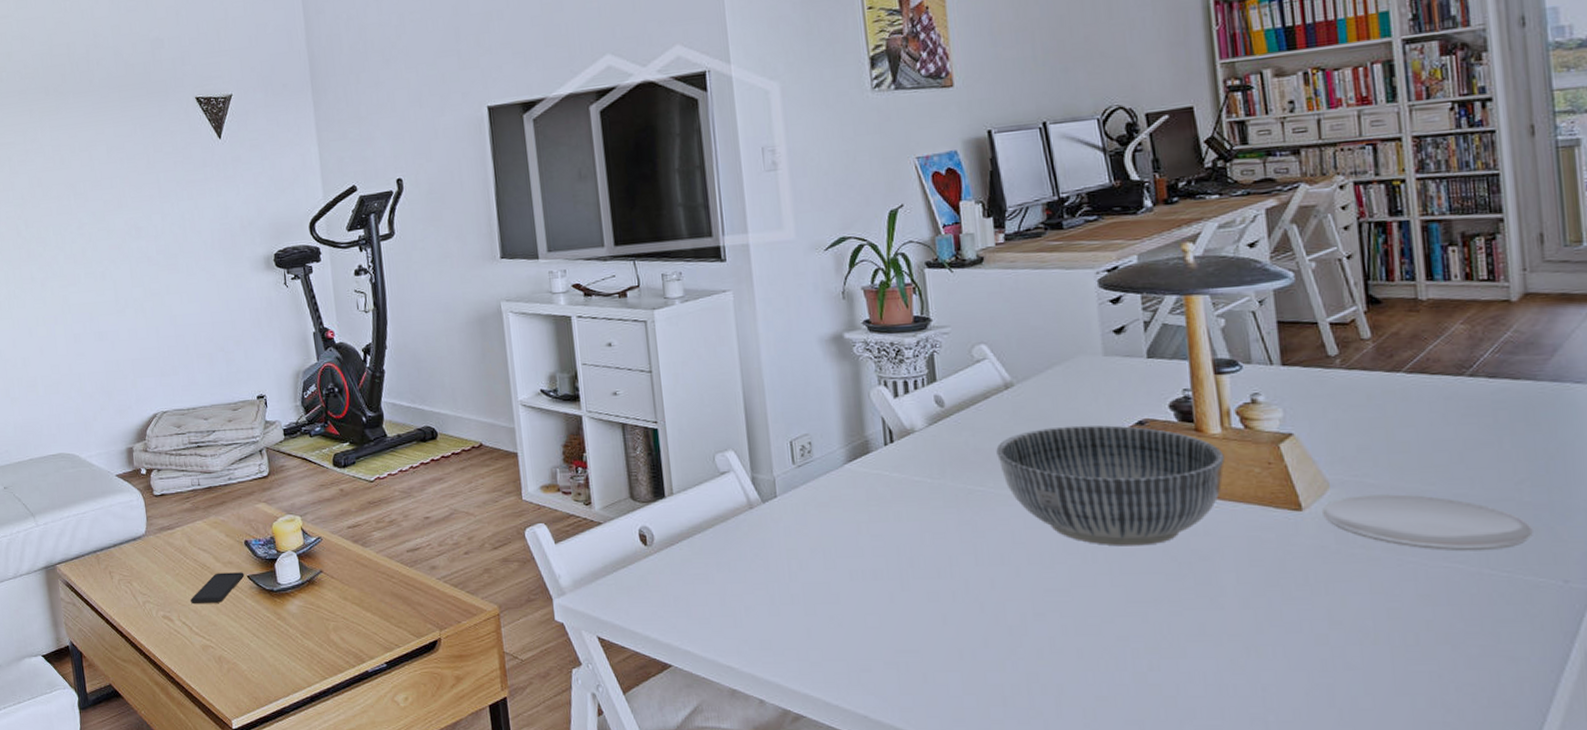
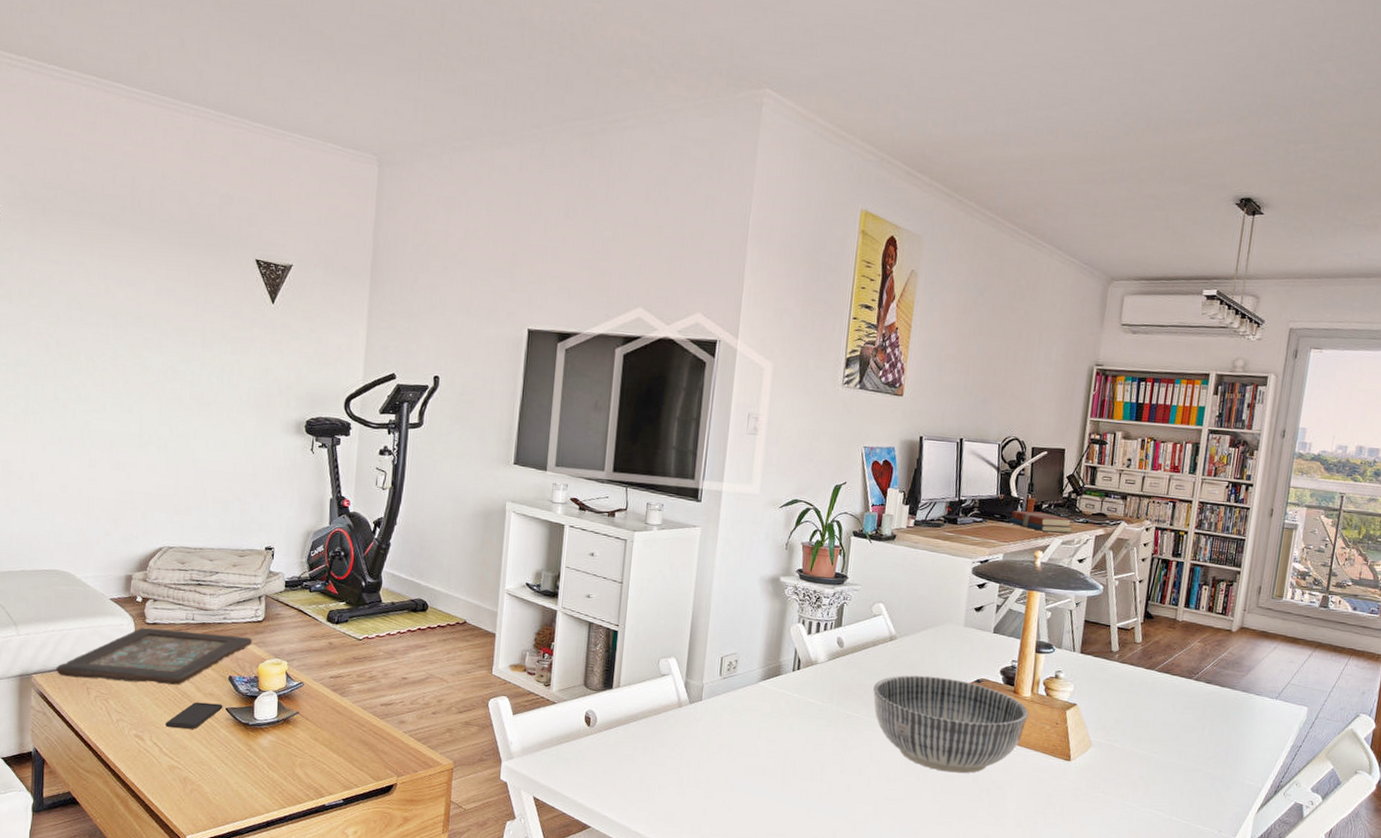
decorative tray: none [77,495,261,563] -> present [56,627,252,685]
books: none [1134,192,1229,218] -> present [1008,510,1073,533]
plate: present [1322,494,1535,552] -> none [1083,754,1209,805]

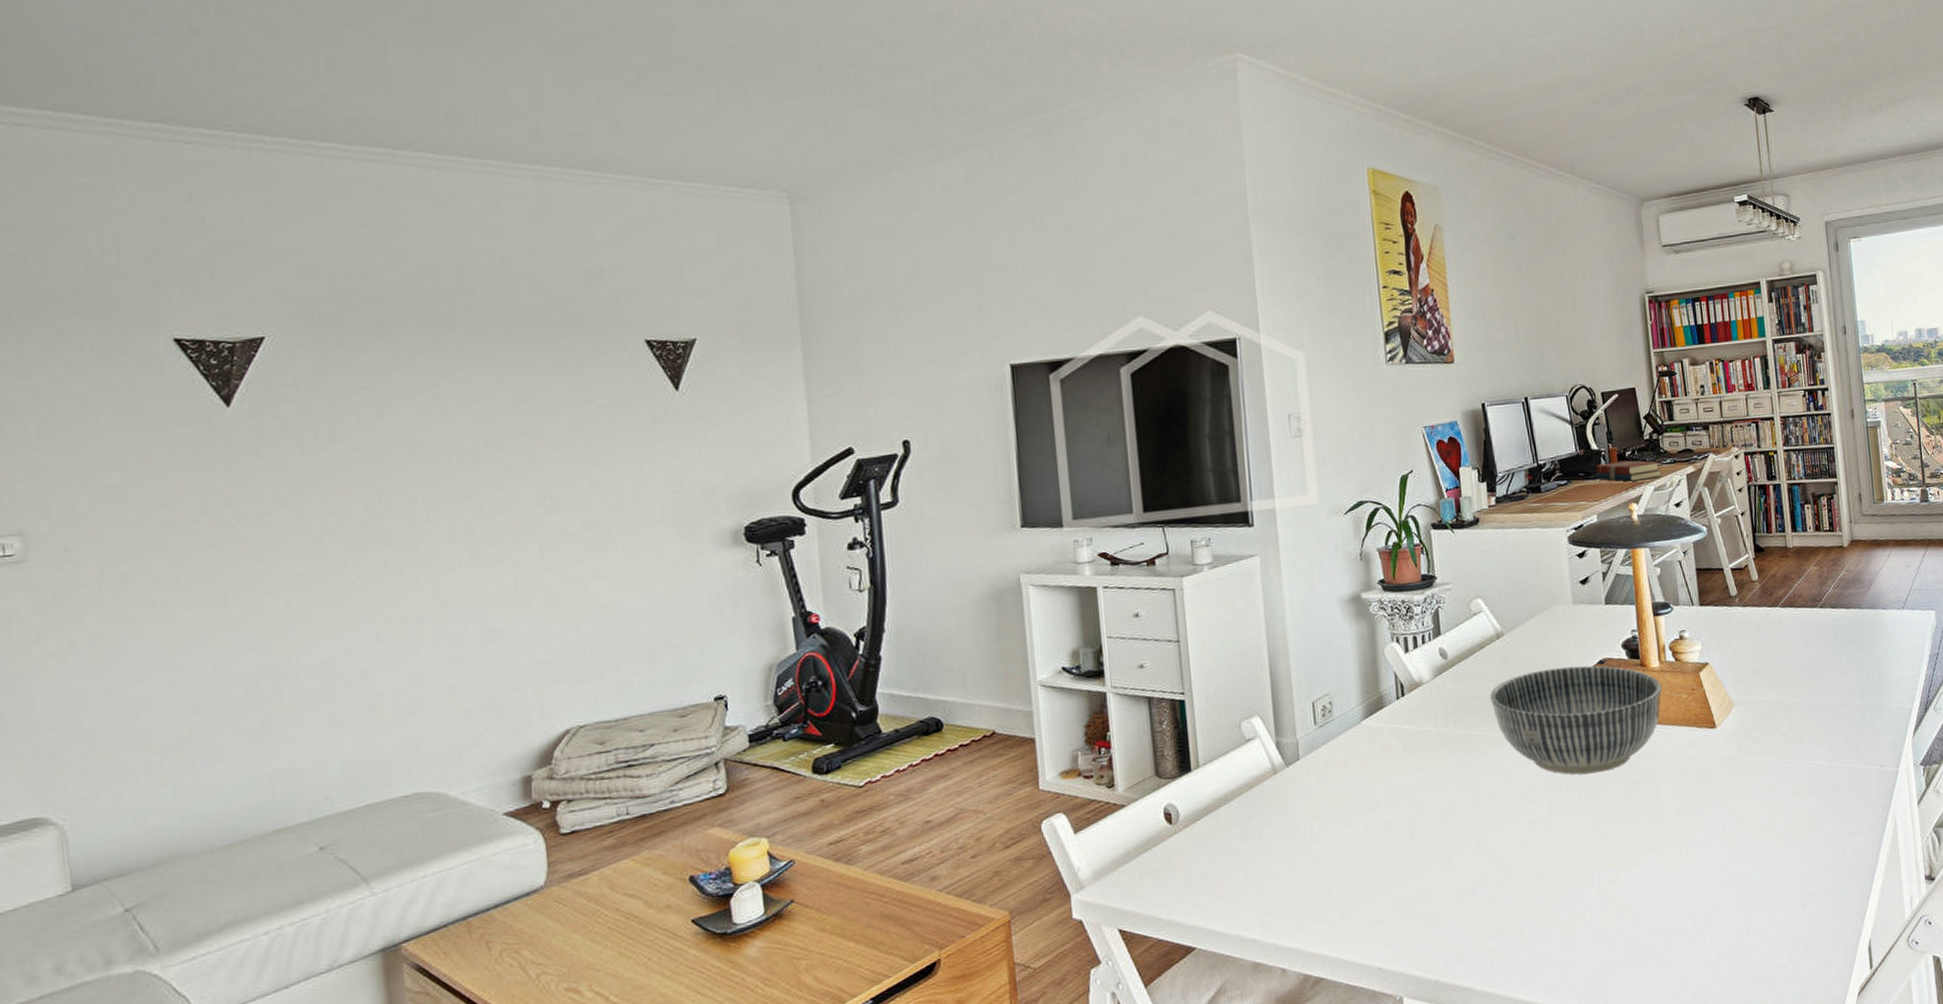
decorative tray: present [56,627,252,685] -> none [436,818,715,935]
mobile phone: present [165,702,223,729] -> none [608,916,687,967]

